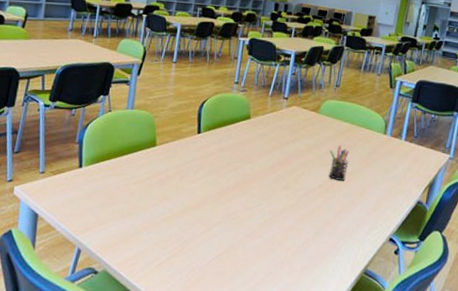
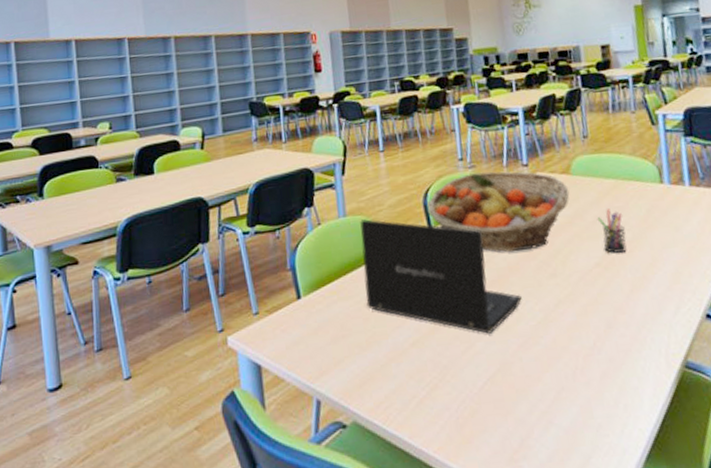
laptop: none [134,115,257,223] -> present [360,219,522,334]
fruit basket: none [200,96,314,165] -> present [427,171,570,252]

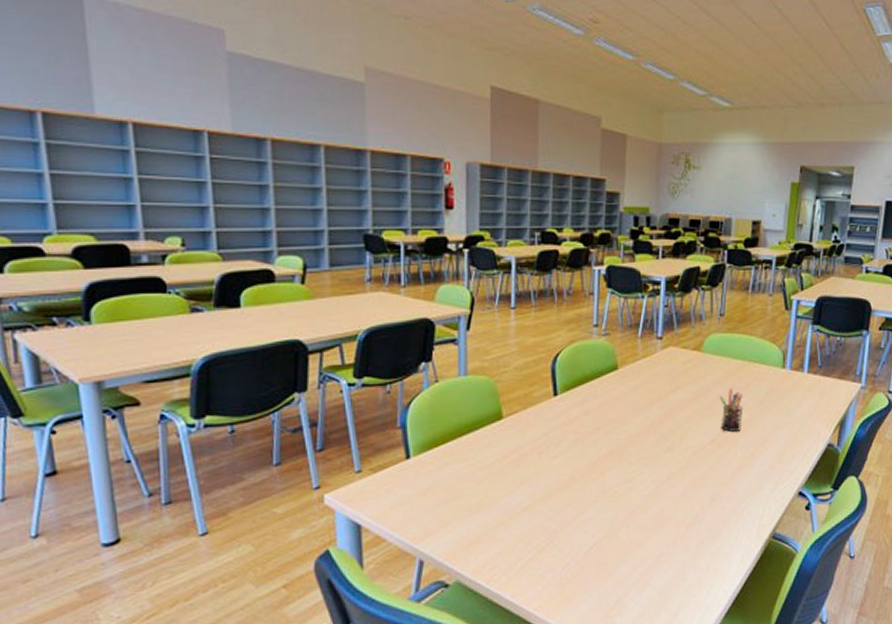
laptop: present [360,219,522,334] -> none [480,380,637,502]
fruit basket: present [427,171,570,252] -> none [554,341,698,424]

